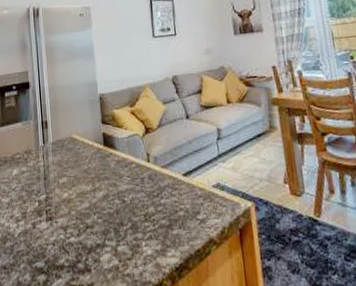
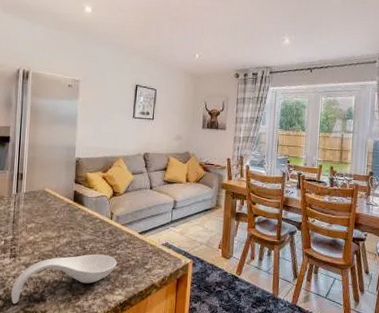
spoon rest: none [52,206,164,278] -> present [10,254,117,305]

